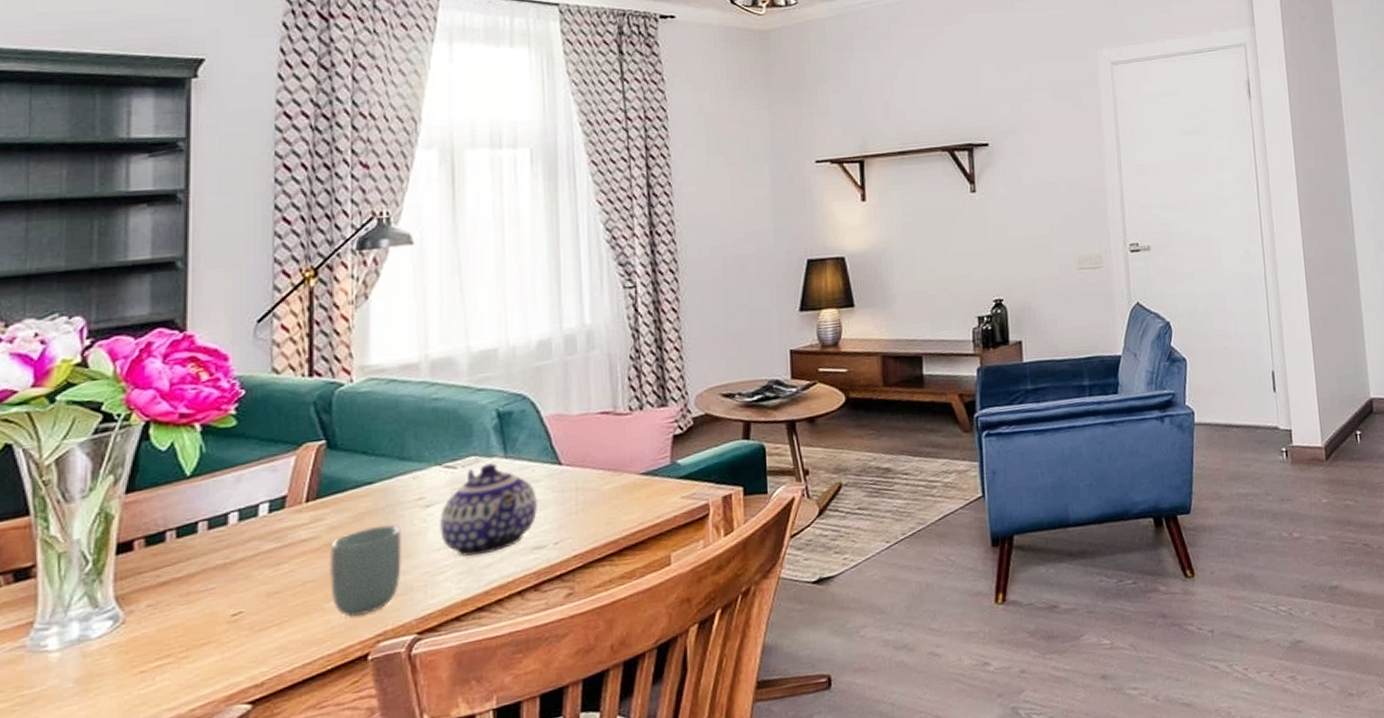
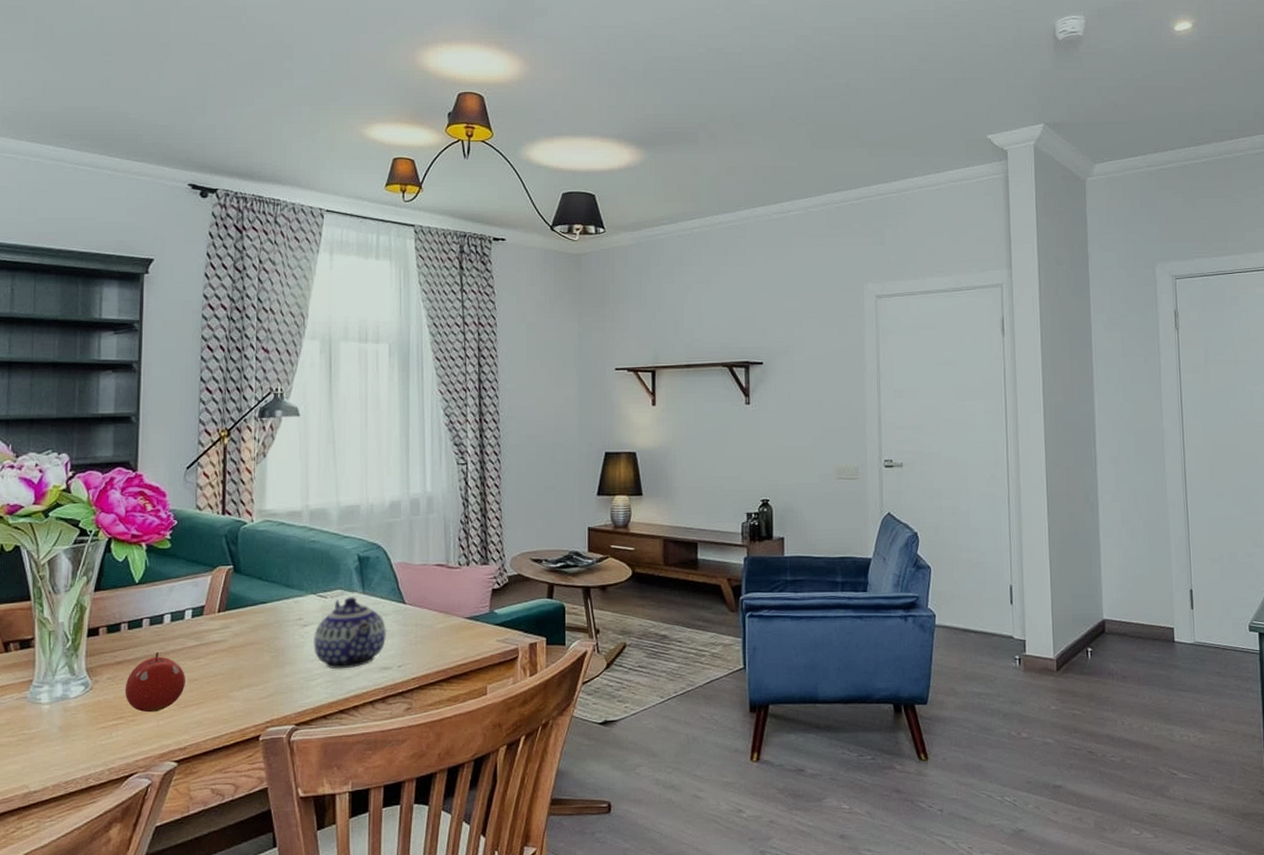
fruit: none [173,562,261,645] -> present [124,652,185,713]
cup: present [329,525,401,617] -> none [233,637,285,706]

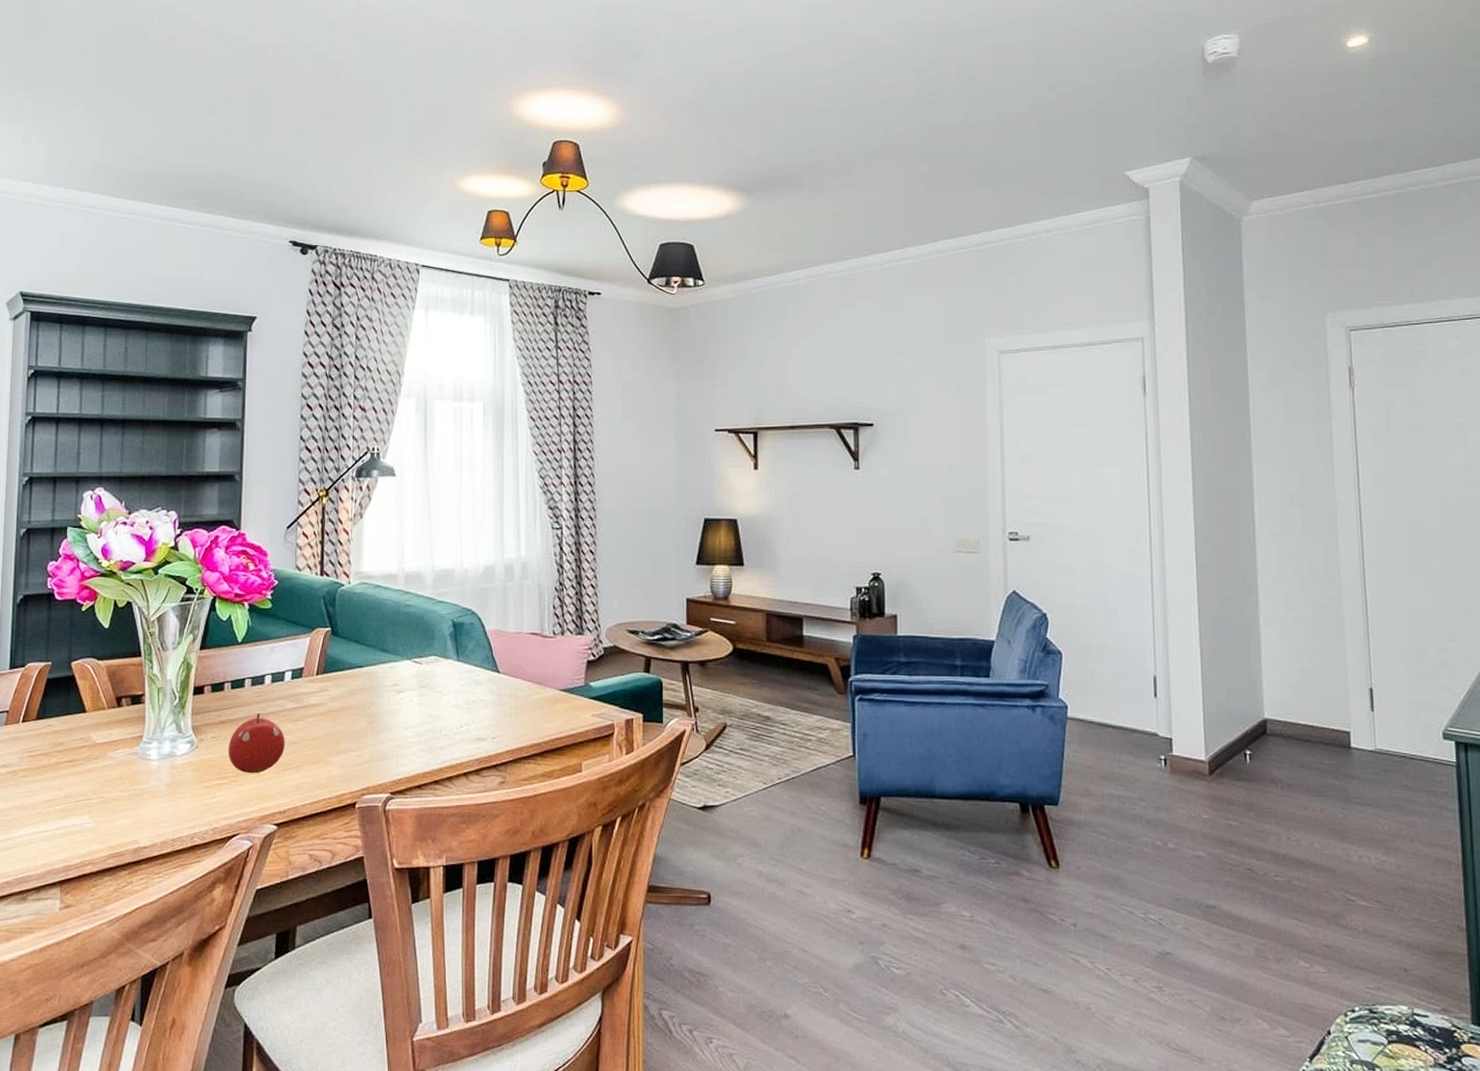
teapot: present [312,597,387,669] -> none [408,664,481,738]

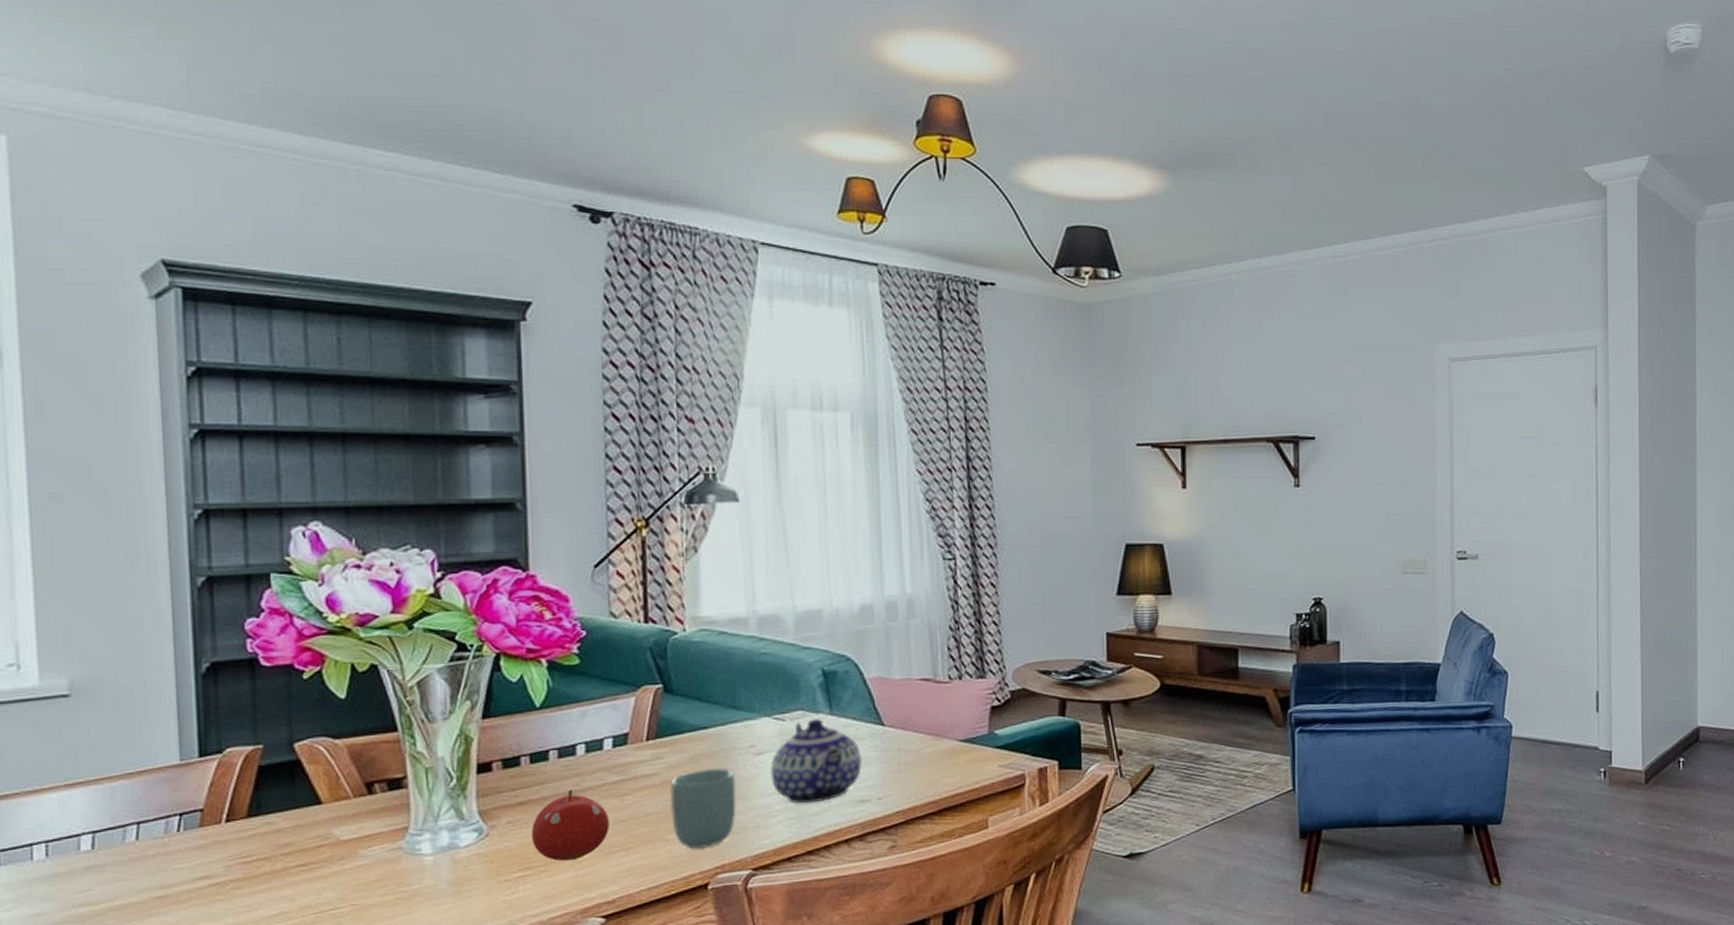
cup: none [330,703,381,772] -> present [669,768,736,849]
teapot: none [408,664,481,738] -> present [769,719,863,804]

